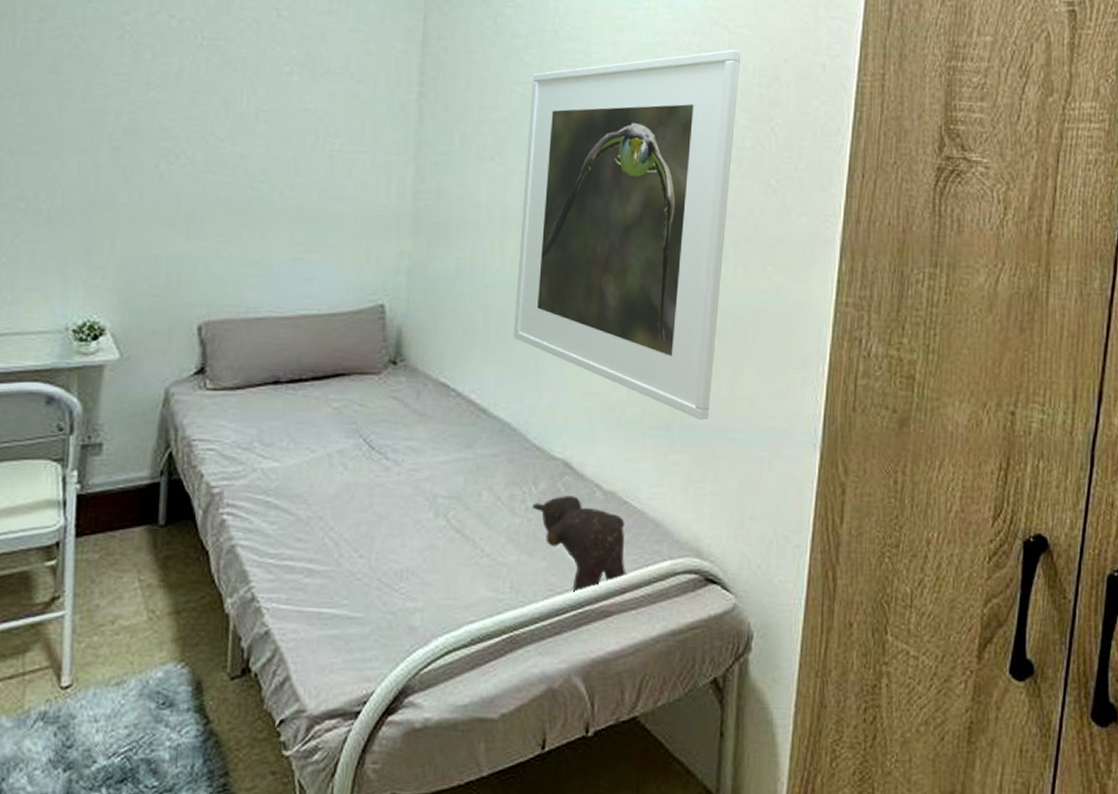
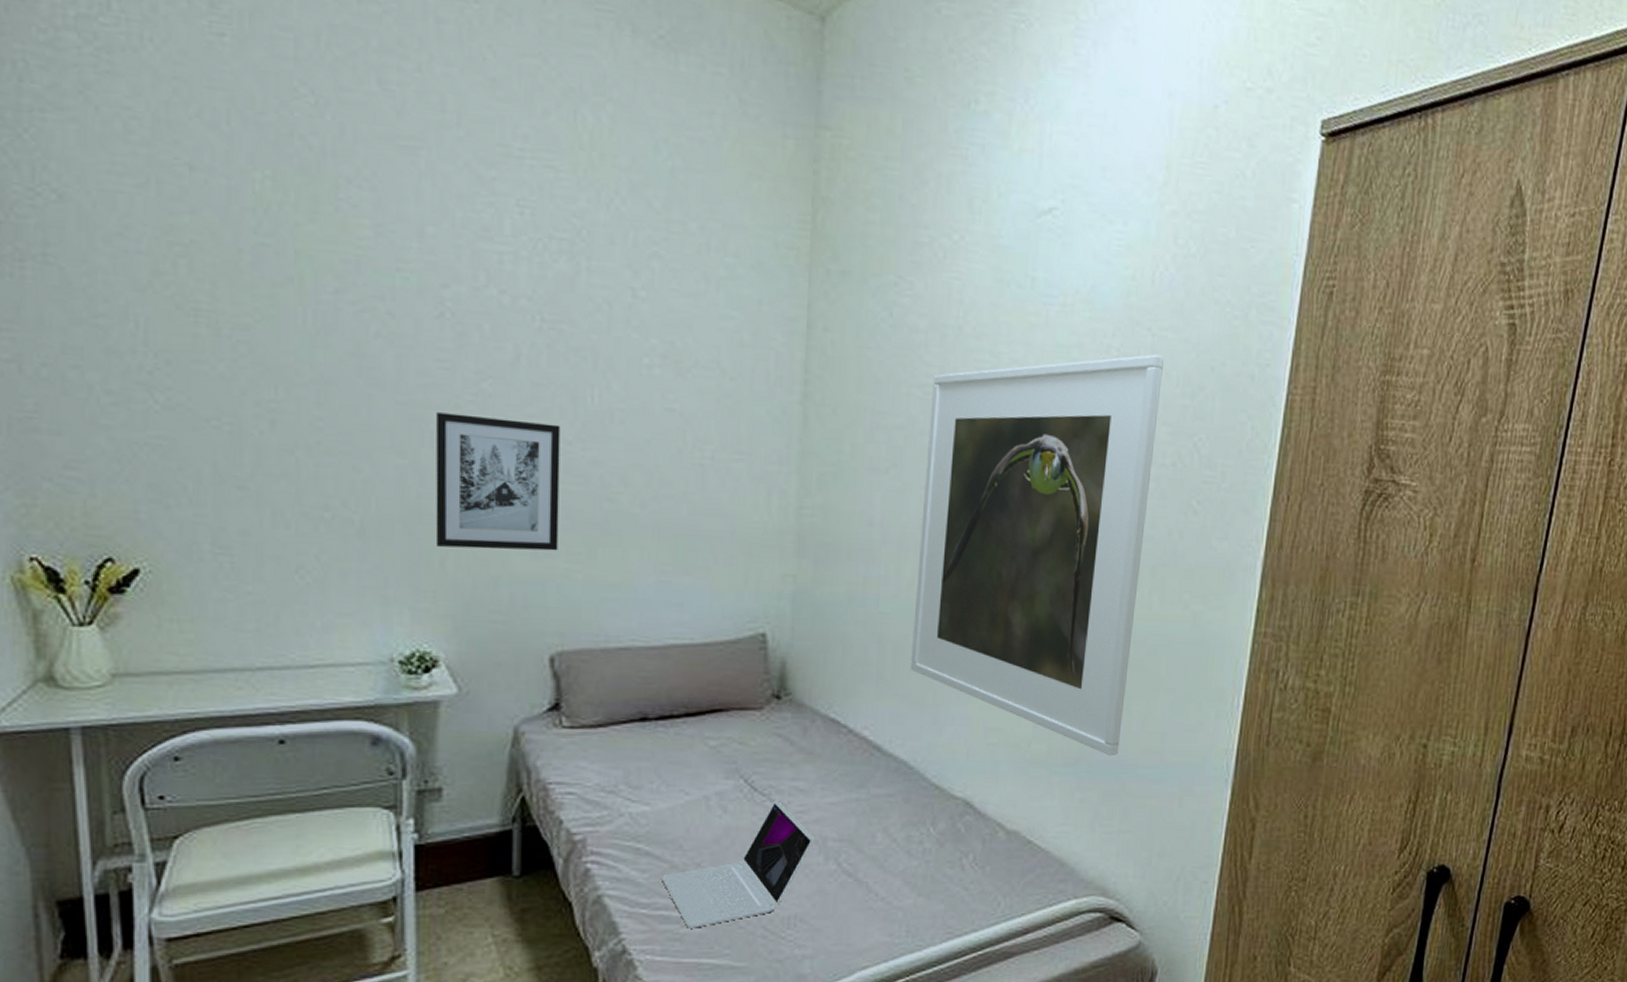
wall art: none [108,117,214,233] -> present [435,412,561,551]
laptop: none [287,458,425,579] -> present [660,799,814,928]
stuffed bear: present [532,496,626,593] -> none [930,836,1029,935]

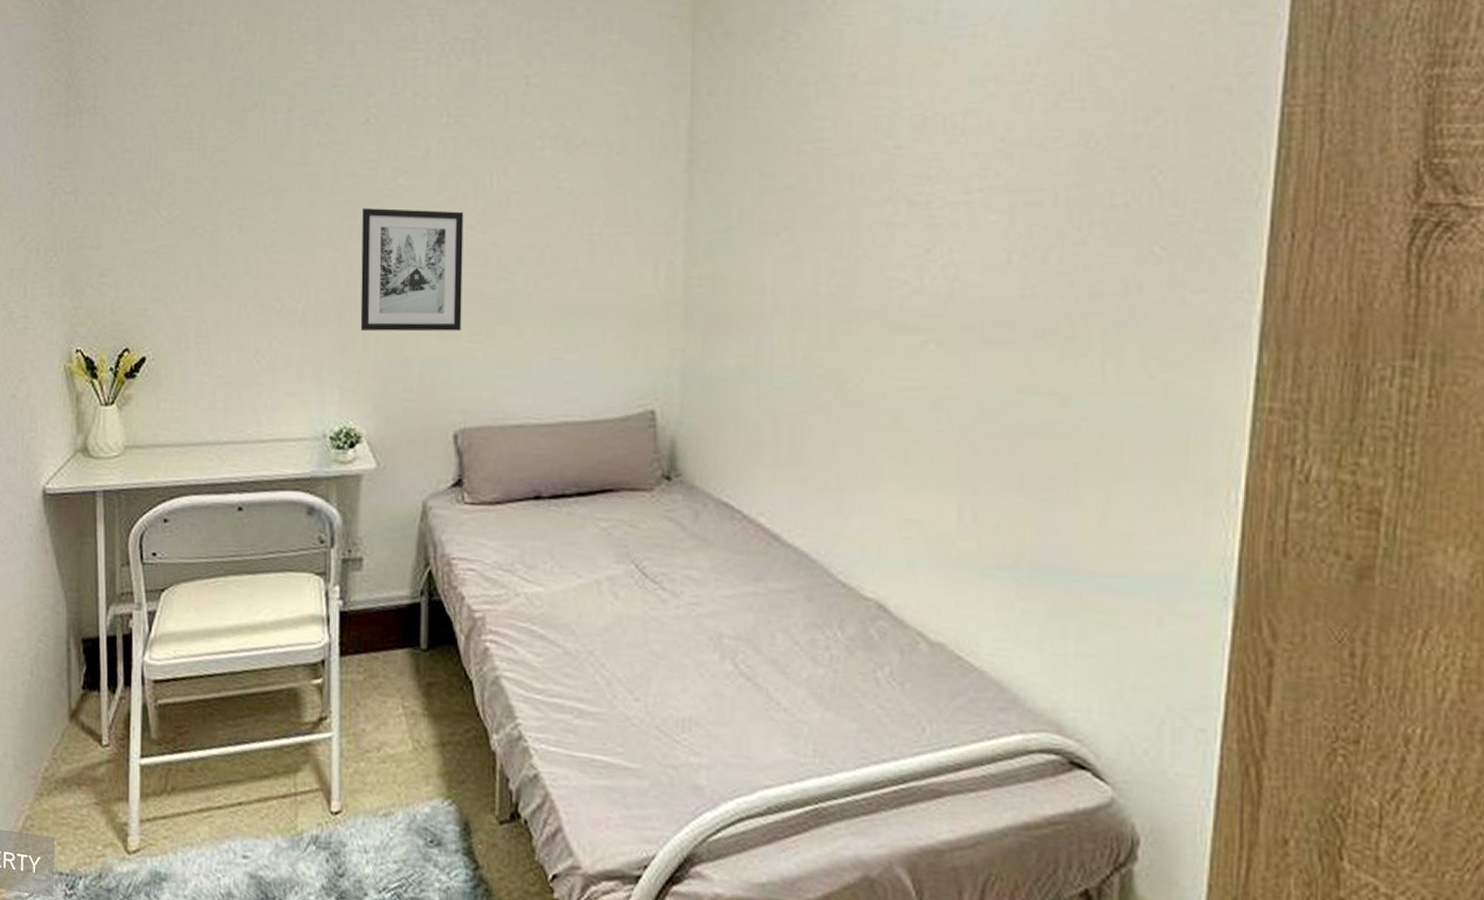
laptop: present [660,799,814,928] -> none [554,588,709,721]
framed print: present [910,354,1164,756] -> none [809,77,1105,560]

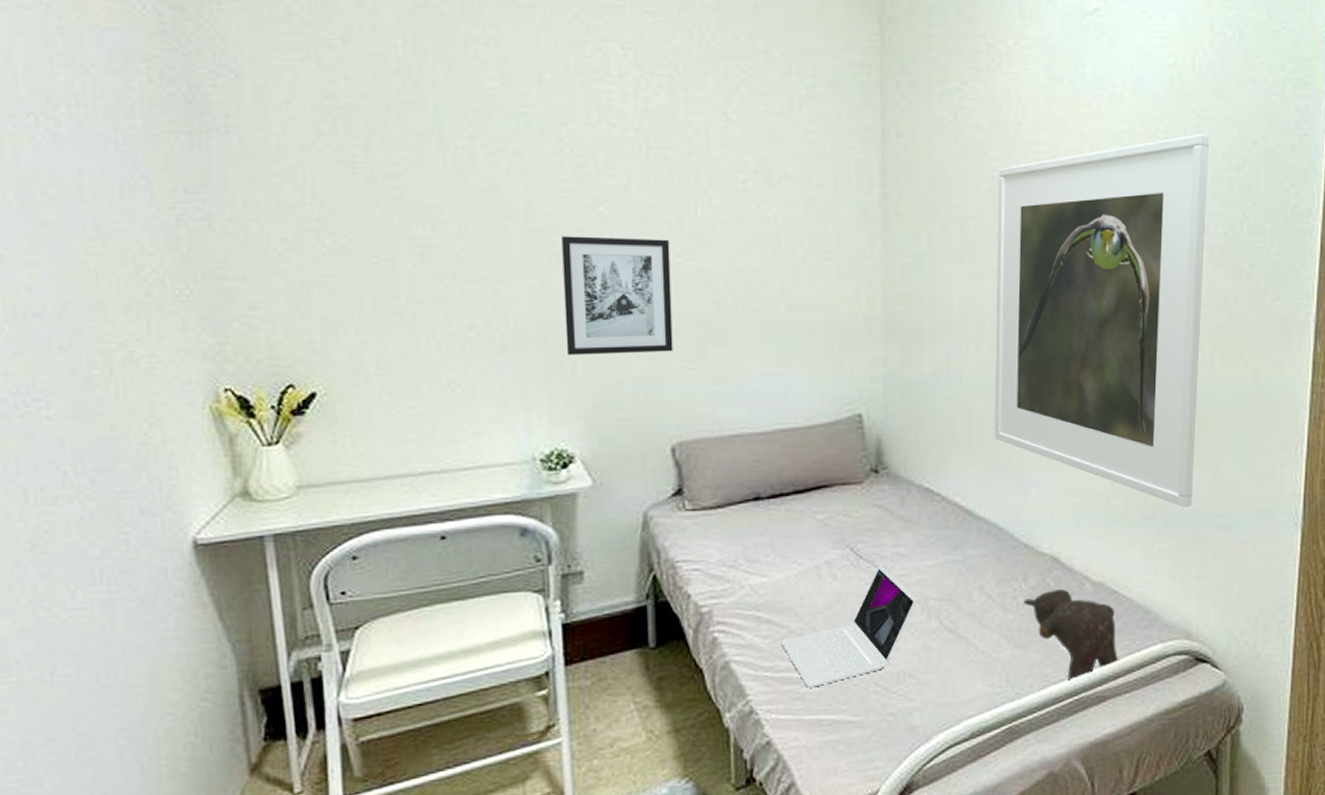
laptop: none [554,588,709,721] -> present [780,565,917,688]
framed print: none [809,77,1105,560] -> present [994,133,1208,508]
stuffed bear: none [839,644,962,764] -> present [1024,589,1119,682]

